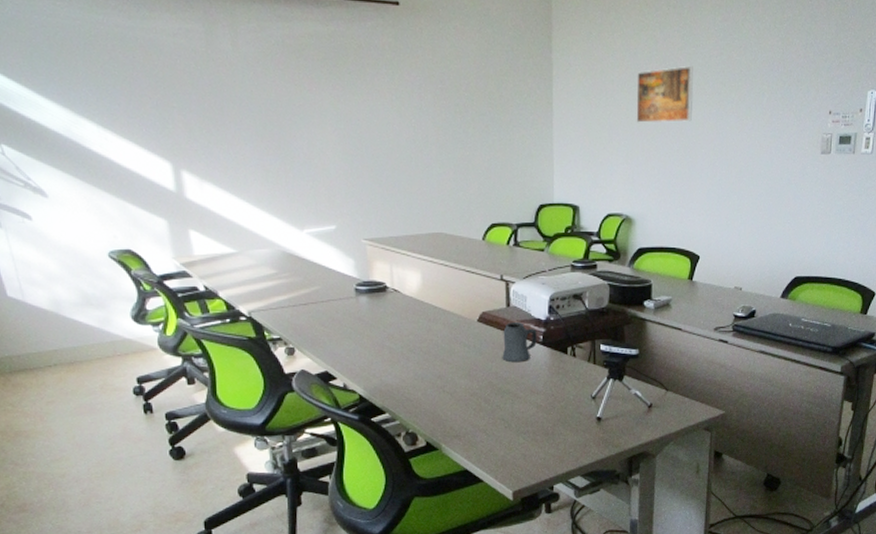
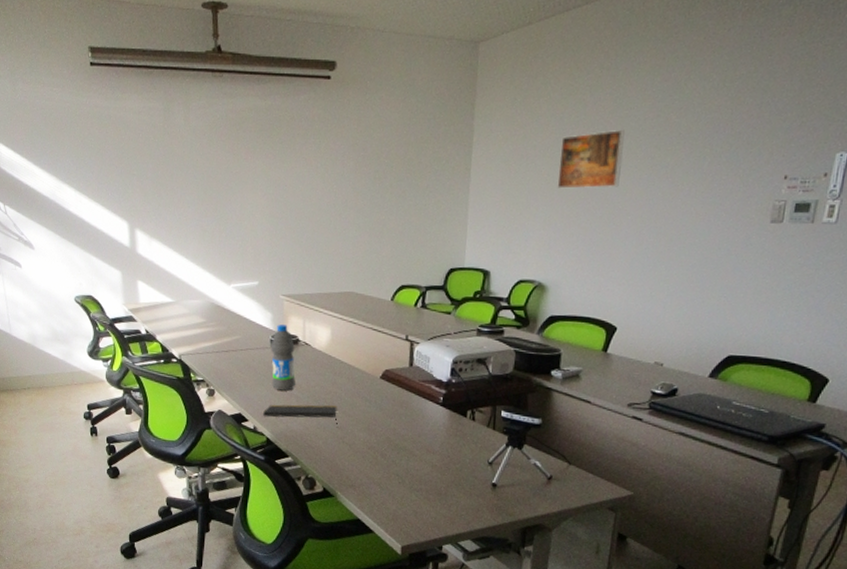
notepad: none [353,353,435,373] -> present [263,404,337,418]
water bottle: none [355,271,387,343] -> present [270,324,295,391]
mug: present [502,322,537,363] -> none [401,382,438,422]

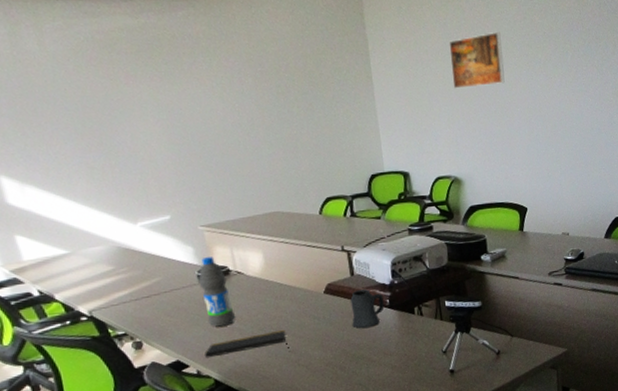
mug: none [401,382,438,422] -> present [350,289,384,329]

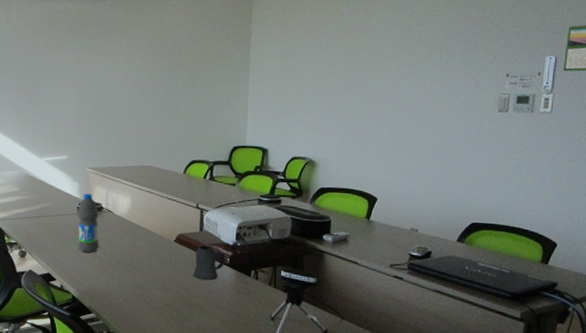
notepad: present [205,329,287,359] -> none [69,265,136,277]
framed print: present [449,31,505,89] -> none [322,34,375,82]

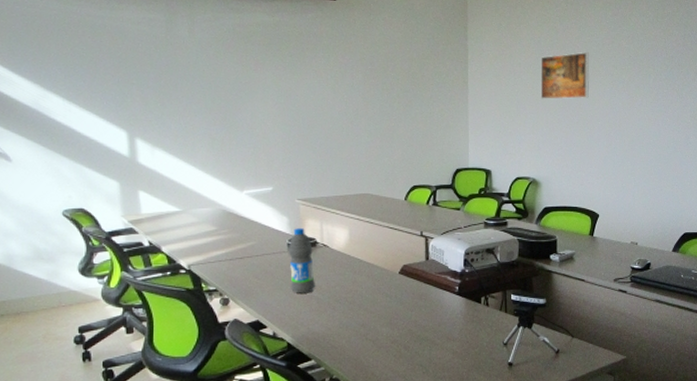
mug: present [193,245,225,281] -> none [421,274,453,312]
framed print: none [322,34,375,82] -> present [540,51,590,99]

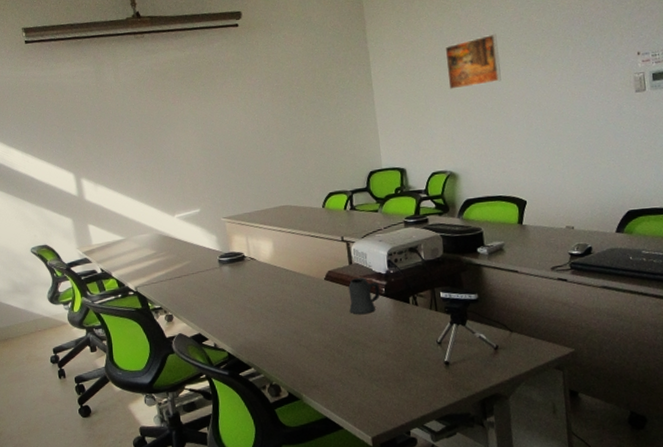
water bottle: present [288,228,315,293] -> none [219,244,247,306]
mug: none [421,274,453,312] -> present [348,277,380,315]

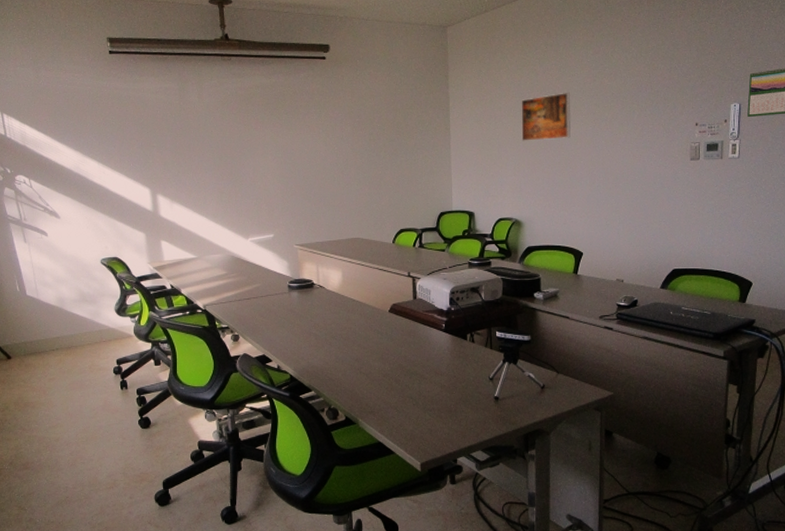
mug: present [348,277,380,315] -> none [410,313,440,348]

